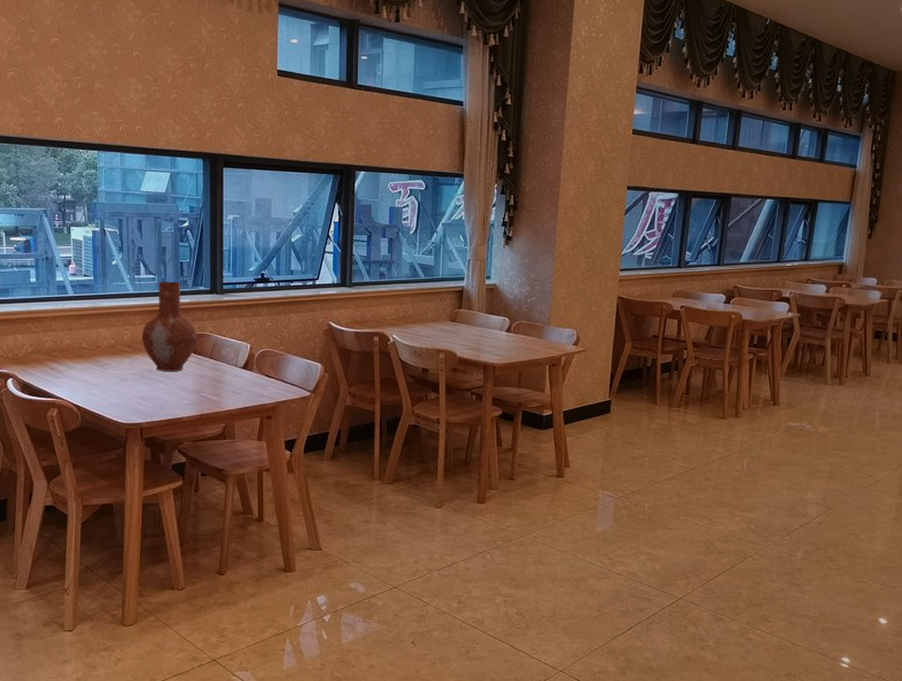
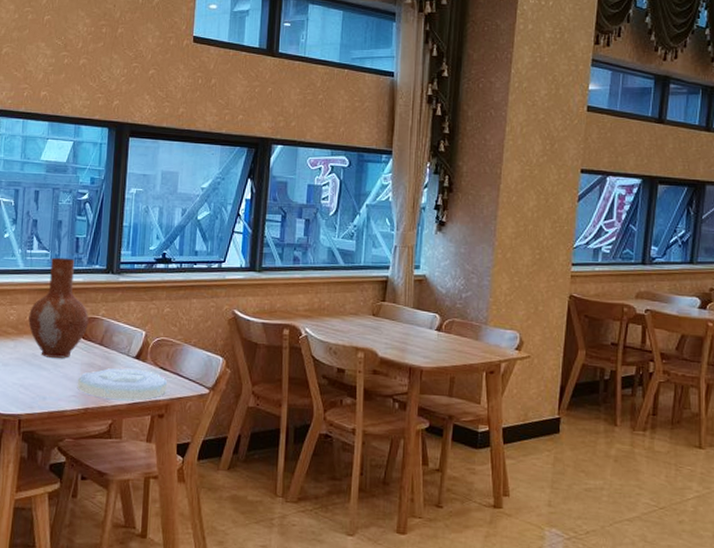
plate: none [191,377,273,405] -> present [77,368,168,400]

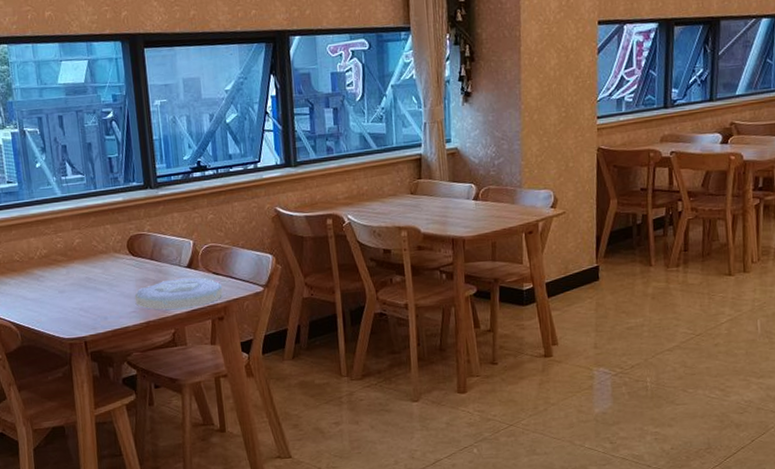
vase: present [28,257,89,358] -> none [75,179,136,279]

